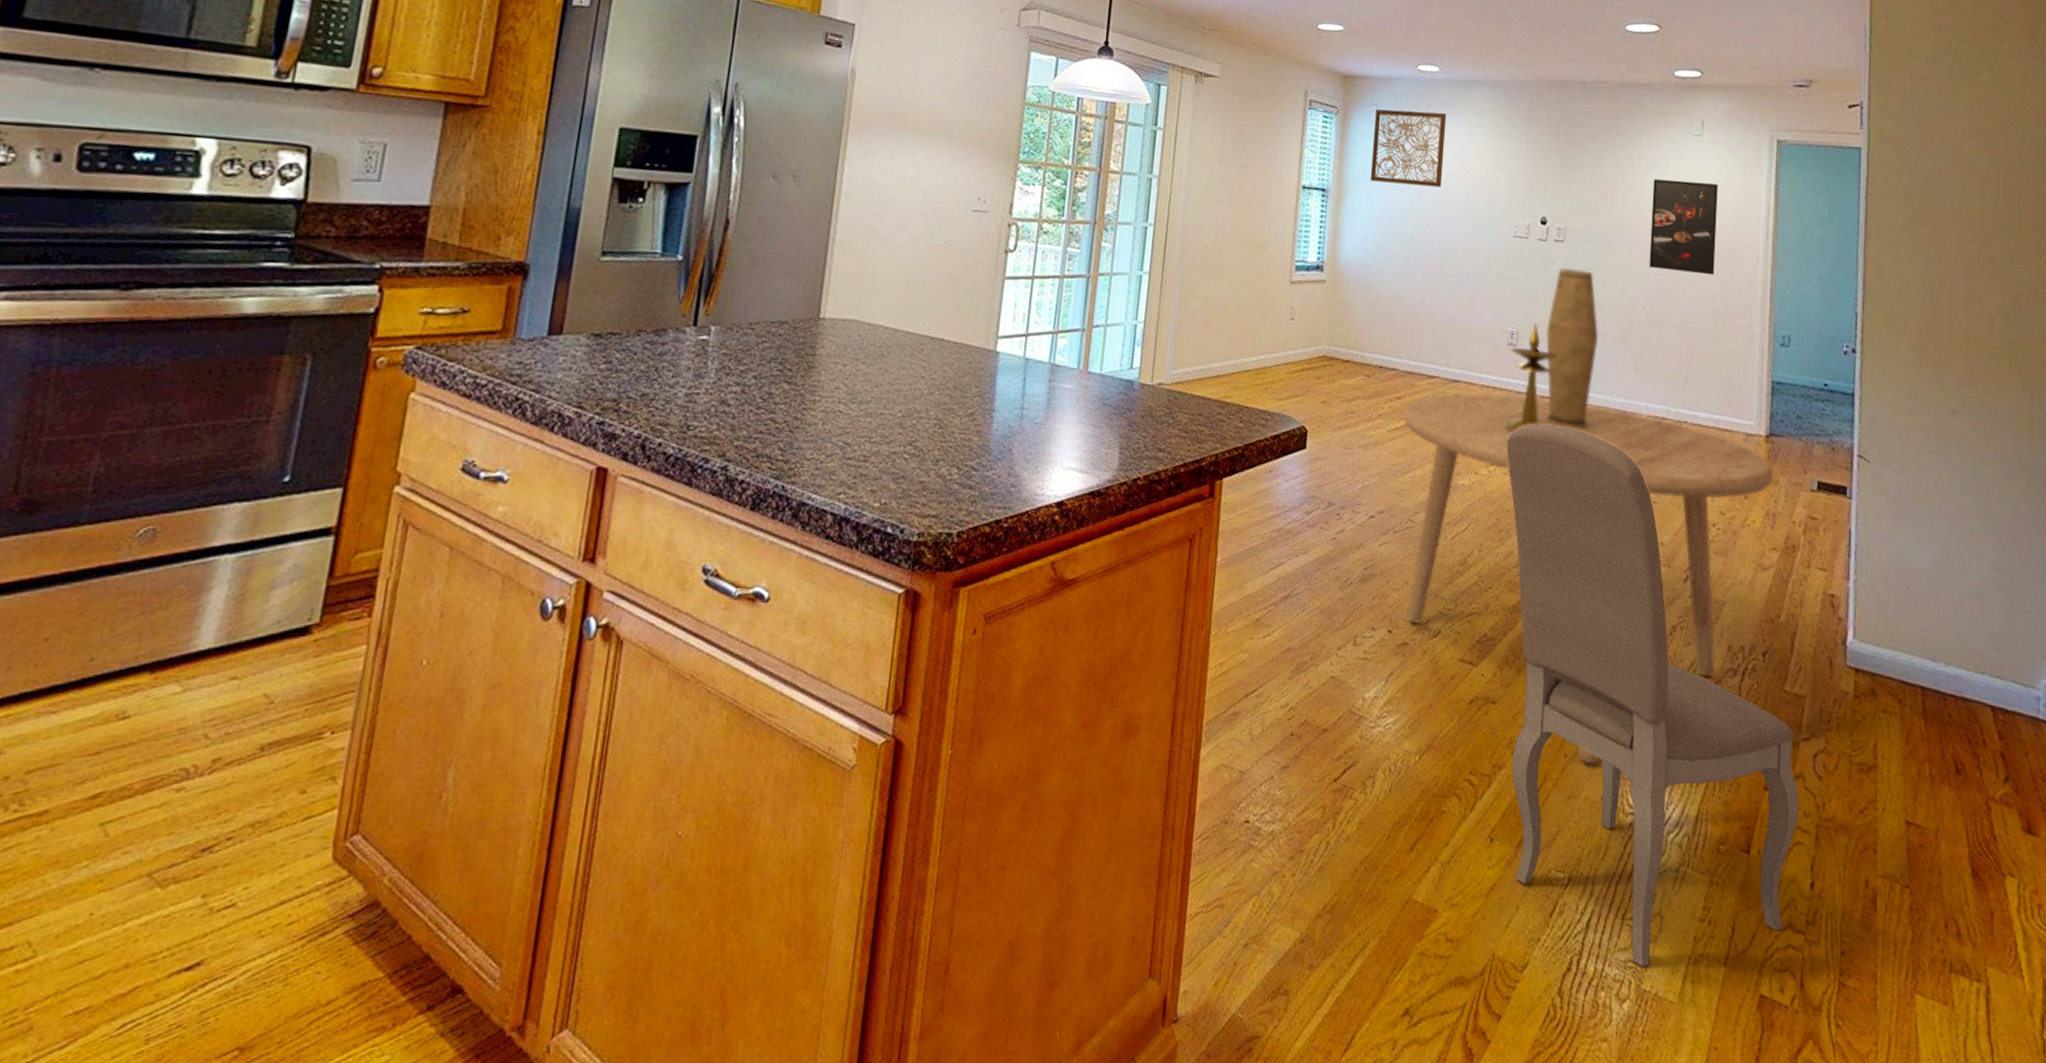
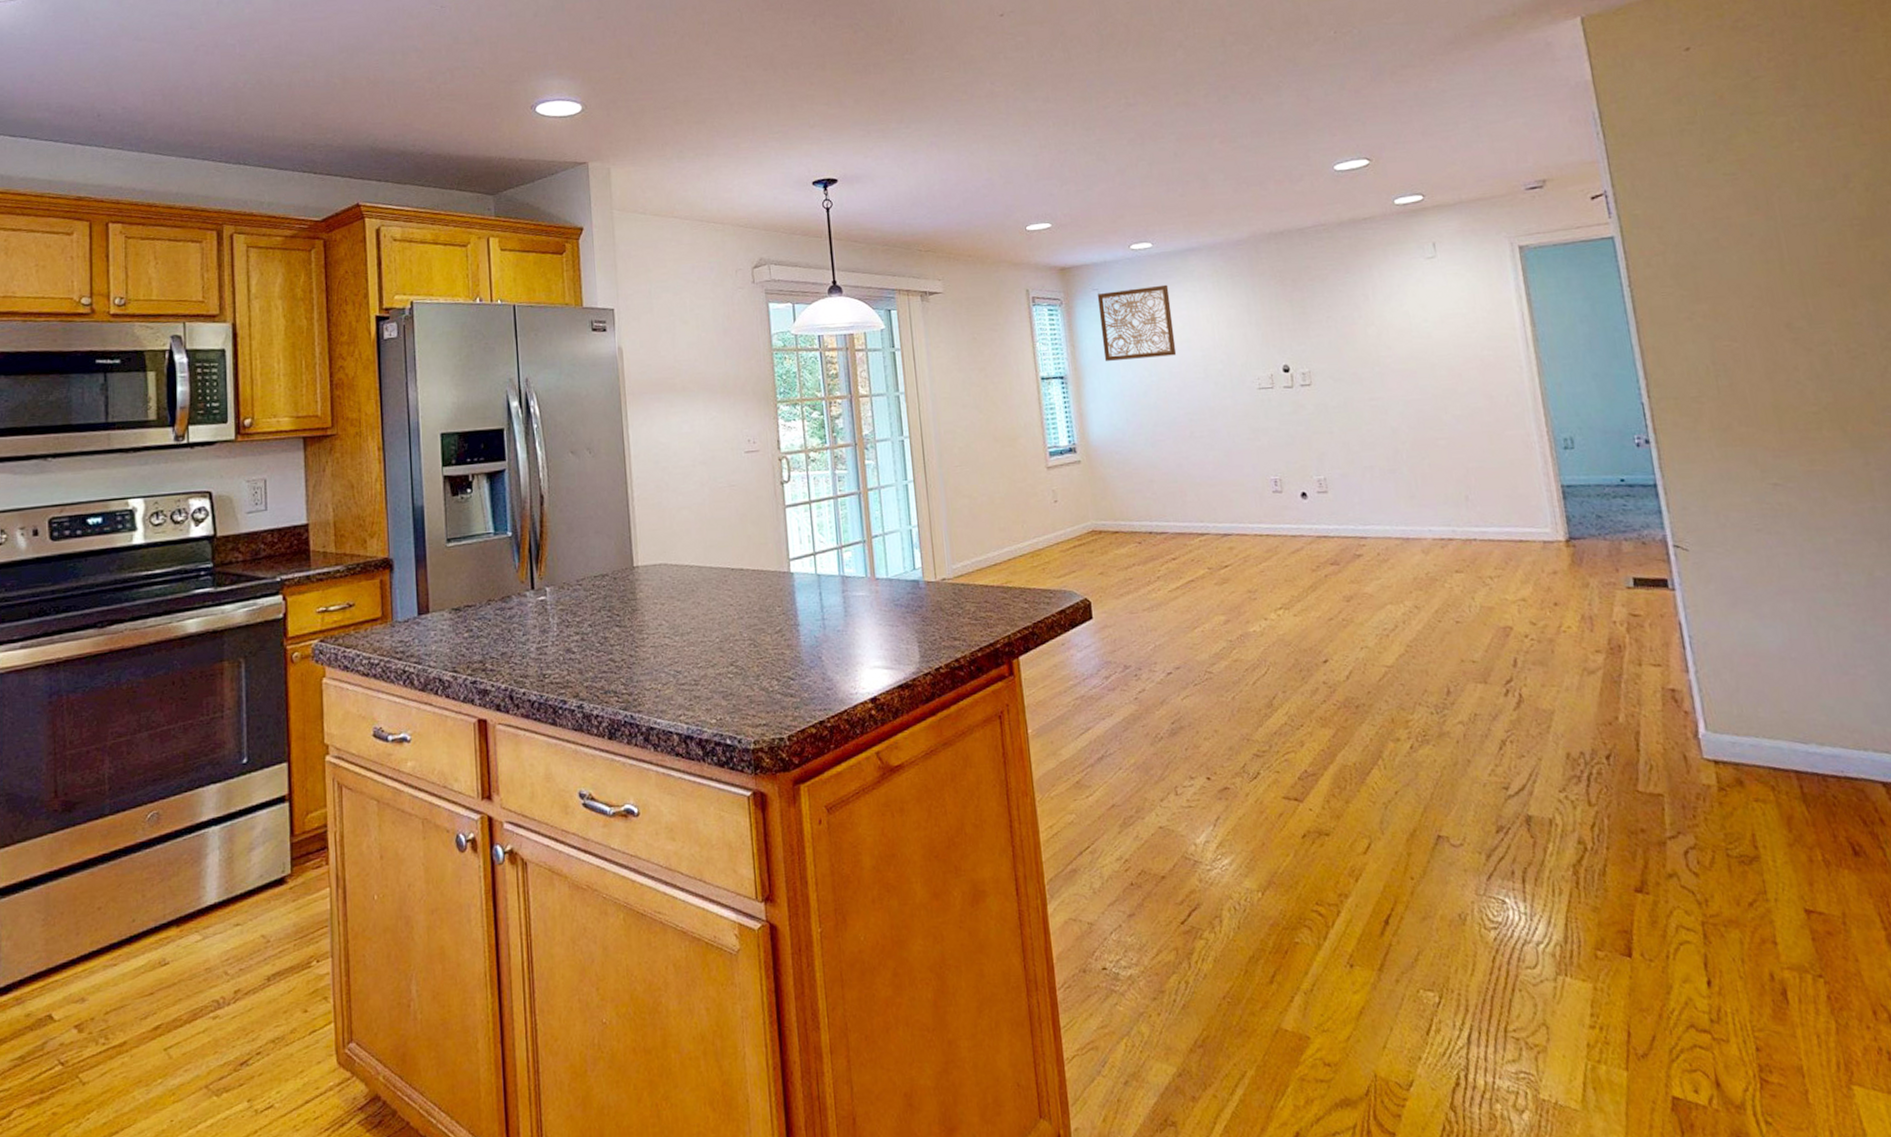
dining table: present [1403,393,1774,765] -> none [1181,538,1583,885]
candlestick: present [1505,324,1557,433] -> none [1276,468,1326,576]
dining chair: present [1505,423,1799,968] -> none [1289,561,1685,1079]
vase: present [1545,267,1599,430] -> none [1309,408,1371,563]
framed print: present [1649,179,1718,276] -> none [1392,302,1477,396]

